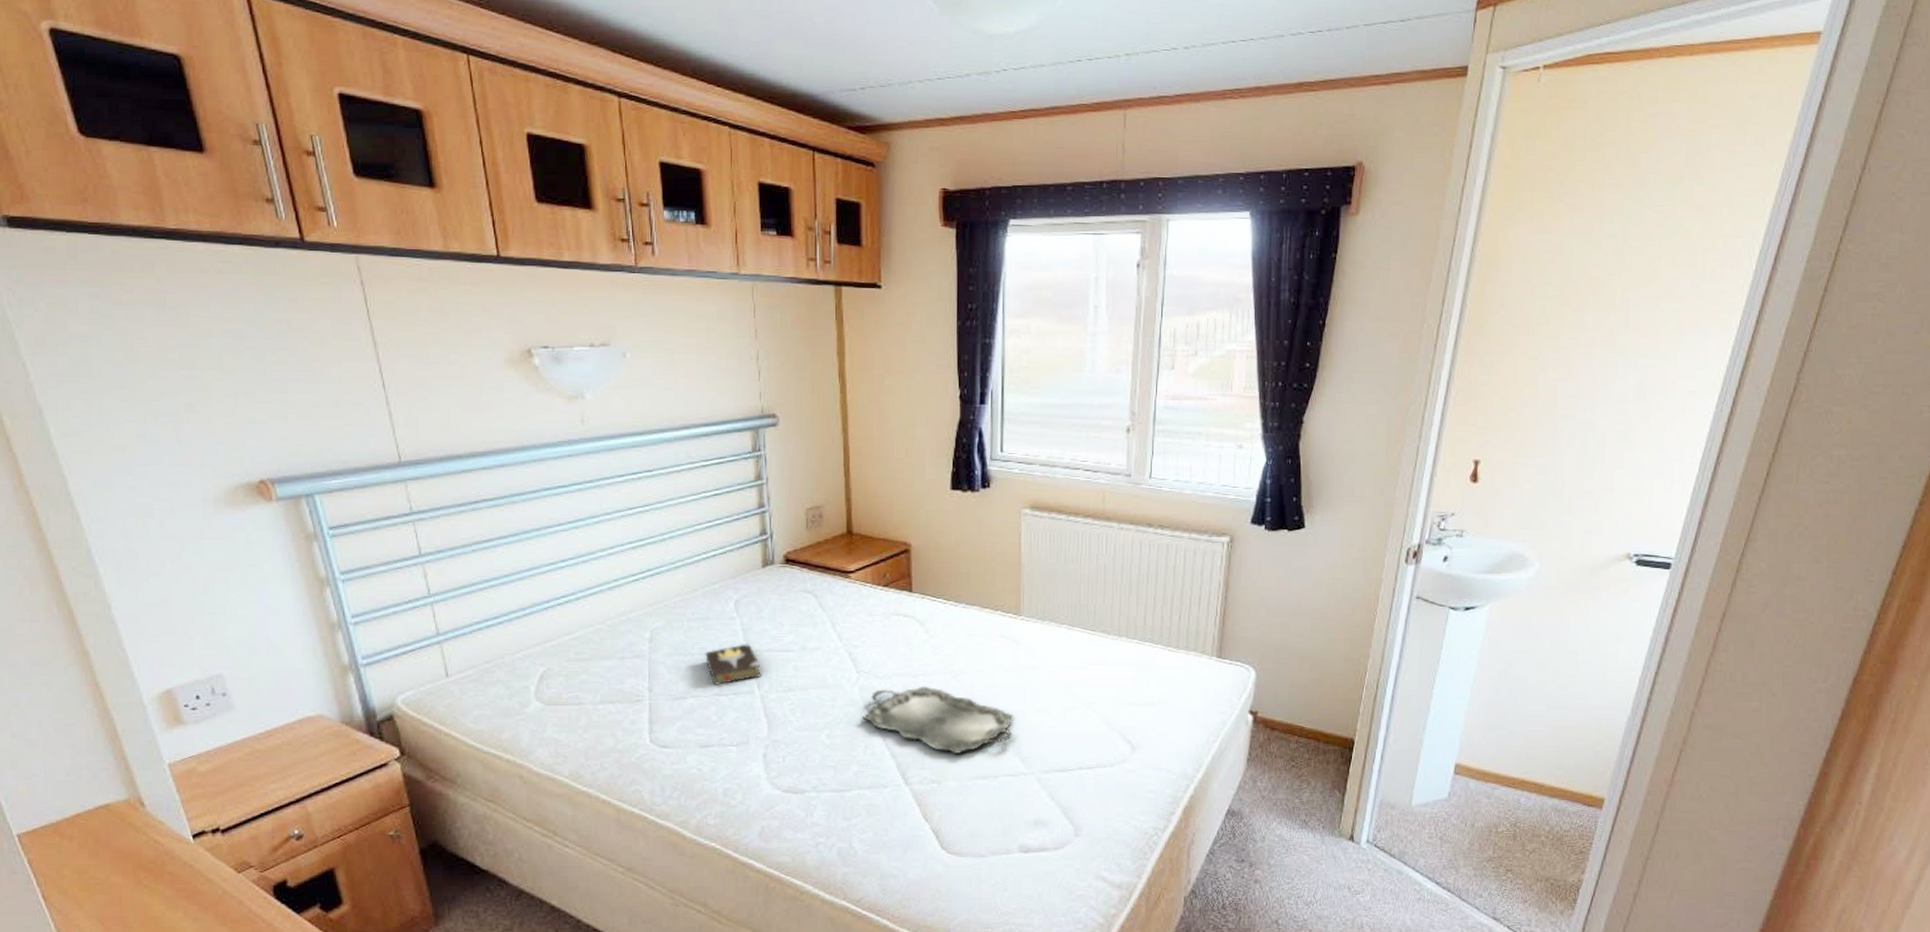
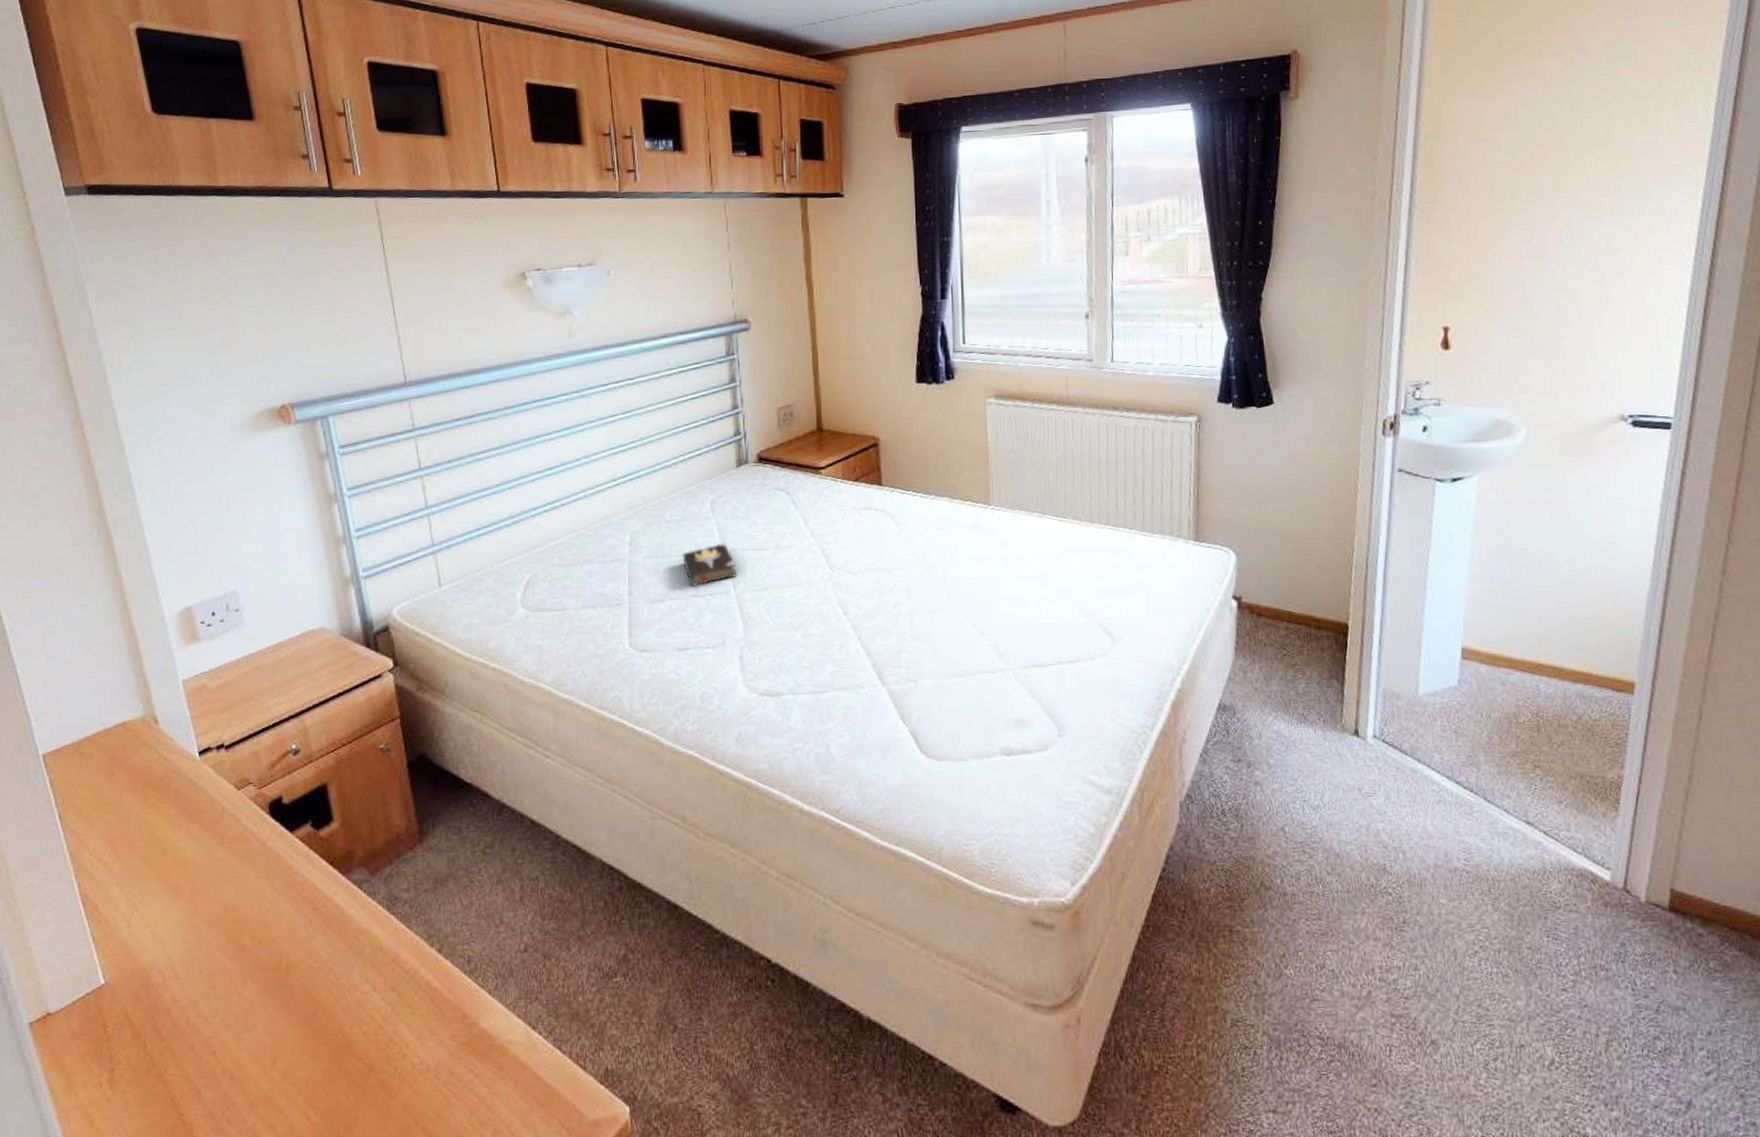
serving tray: present [863,686,1013,753] -> none [837,580,988,650]

